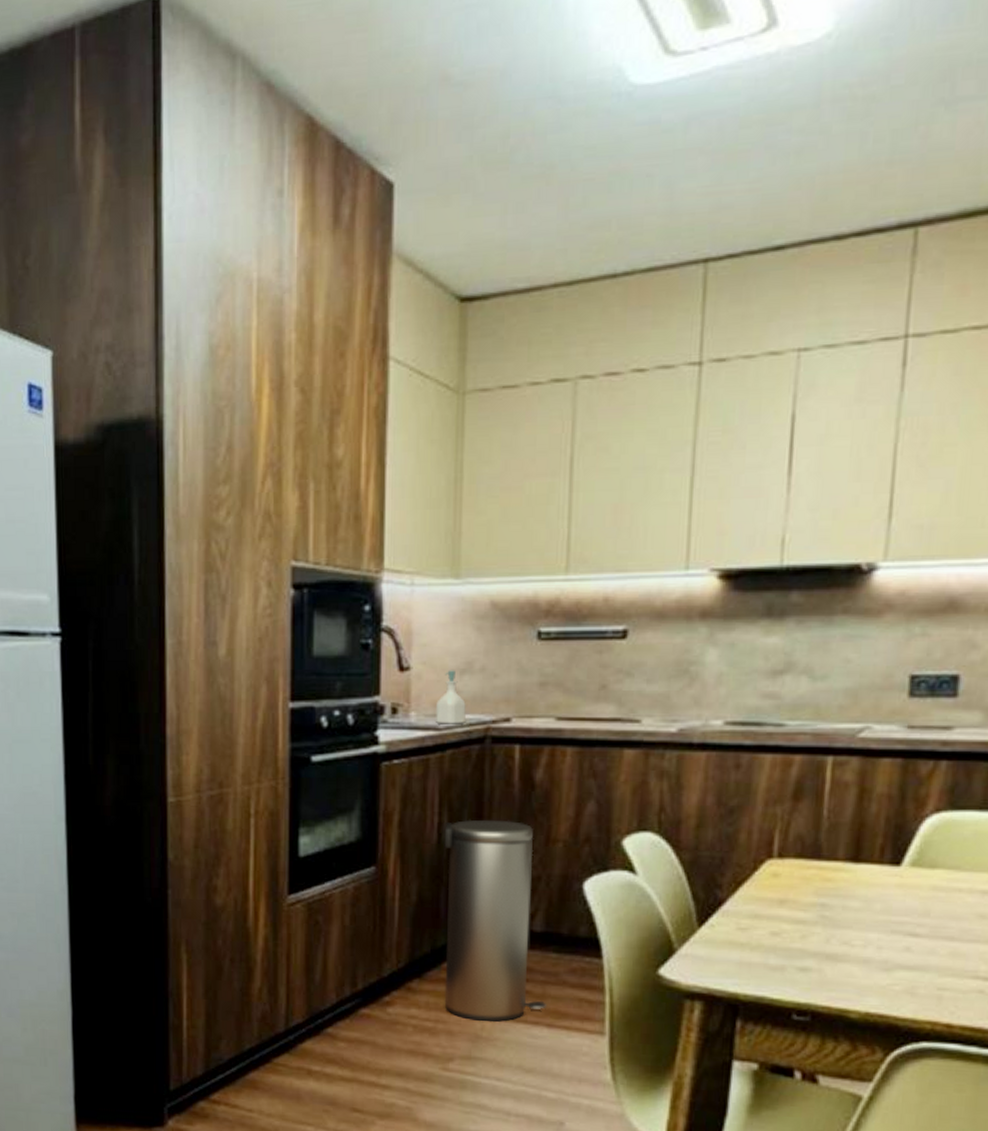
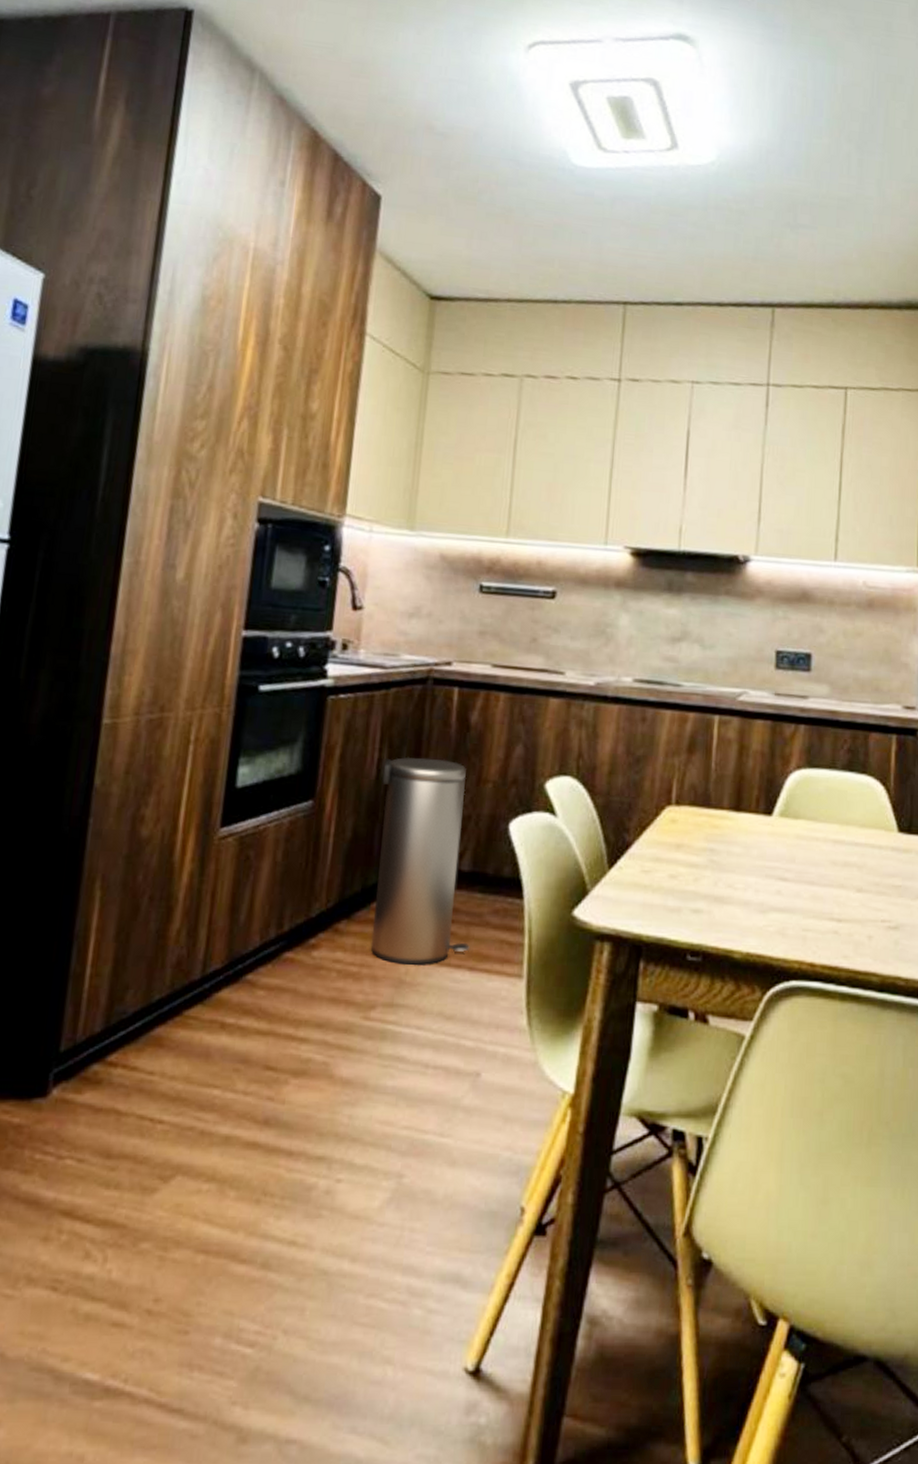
soap bottle: present [436,670,466,727] -> none [383,613,412,667]

